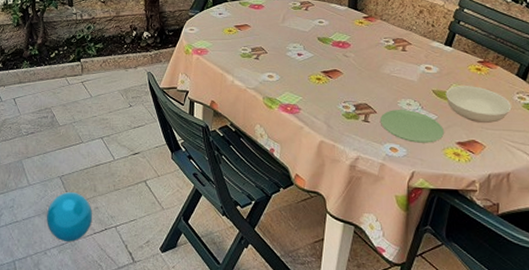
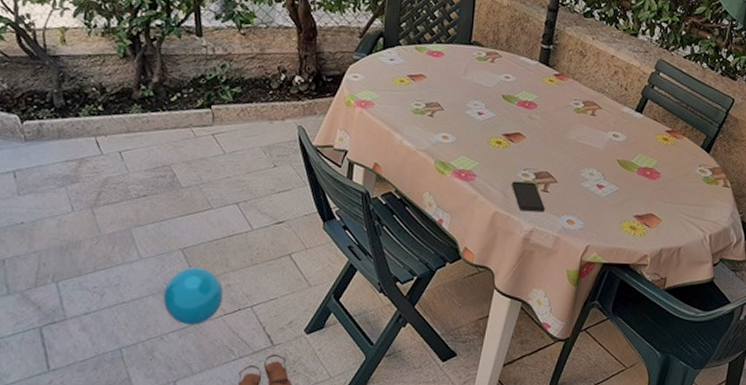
mobile phone: none [334,113,367,141] -> present [512,181,545,212]
plate: present [381,110,444,143] -> none [560,179,623,216]
bowl: present [445,85,512,123] -> none [629,156,692,196]

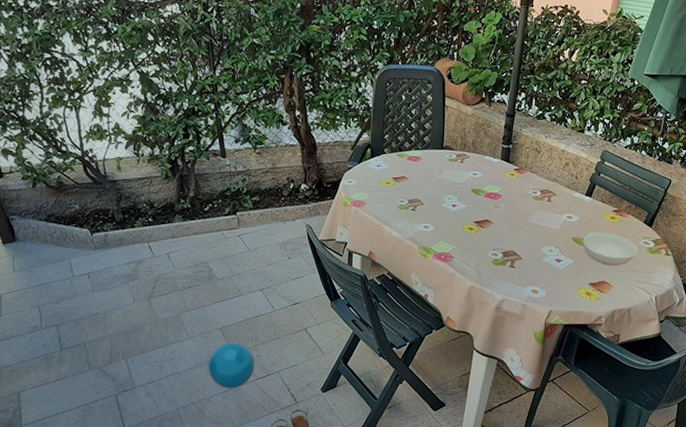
mobile phone: present [512,181,545,212] -> none [484,260,513,285]
bowl: none [629,156,692,196] -> present [583,233,638,265]

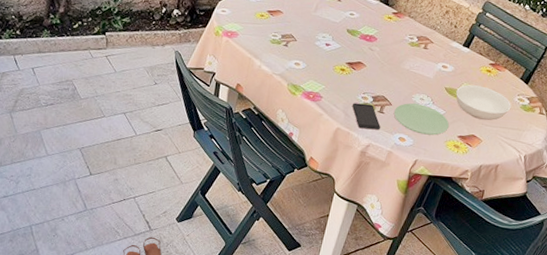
ball: present [209,342,255,388] -> none [65,163,112,210]
mobile phone: none [484,260,513,285] -> present [352,103,380,130]
plate: none [525,256,579,285] -> present [394,103,449,136]

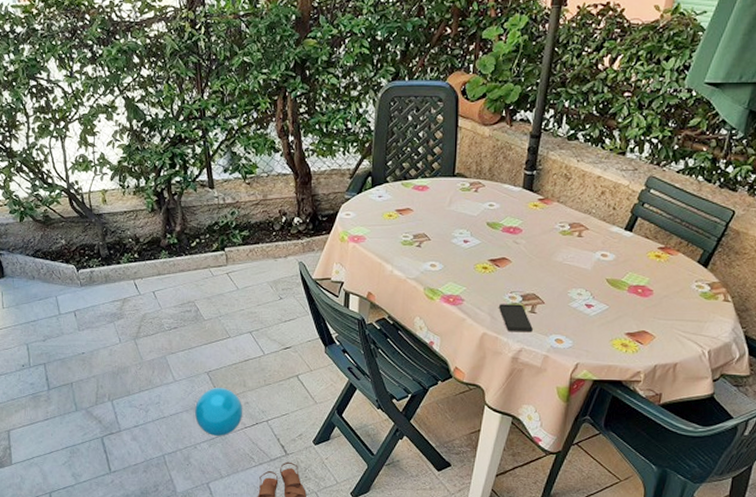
ball: none [65,163,112,210] -> present [195,387,243,436]
plate: present [394,103,449,136] -> none [548,300,614,334]
bowl: present [456,84,511,120] -> none [620,274,688,313]

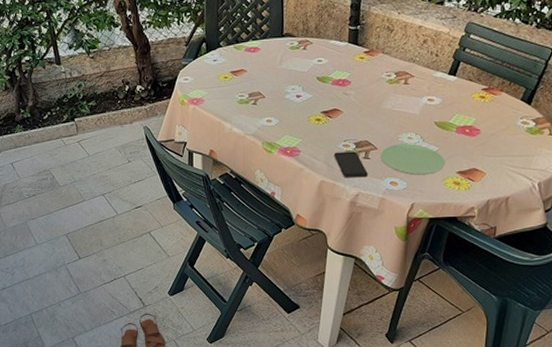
ball: present [195,387,243,436] -> none [57,247,102,293]
plate: none [548,300,614,334] -> present [381,144,445,175]

